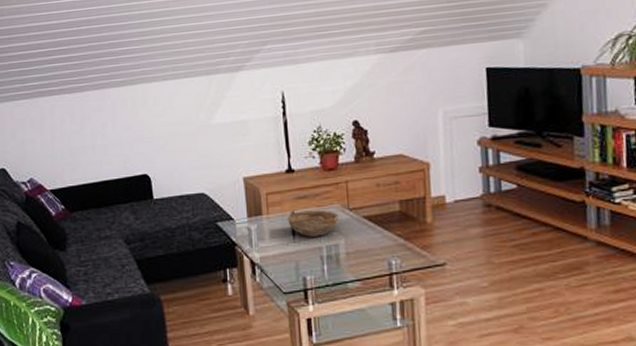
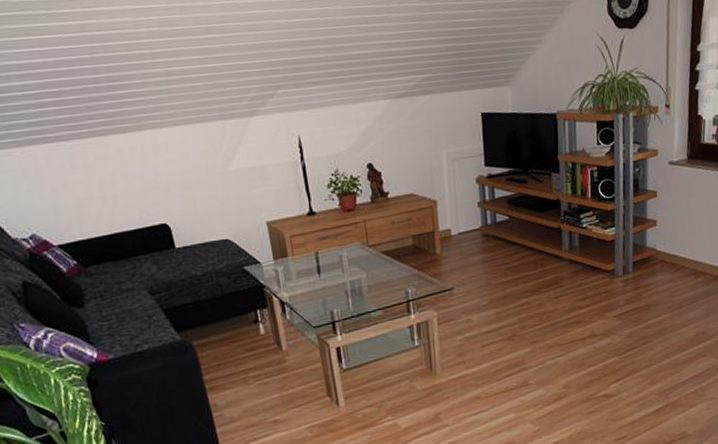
bowl: present [287,210,339,237] -> none [312,248,360,274]

